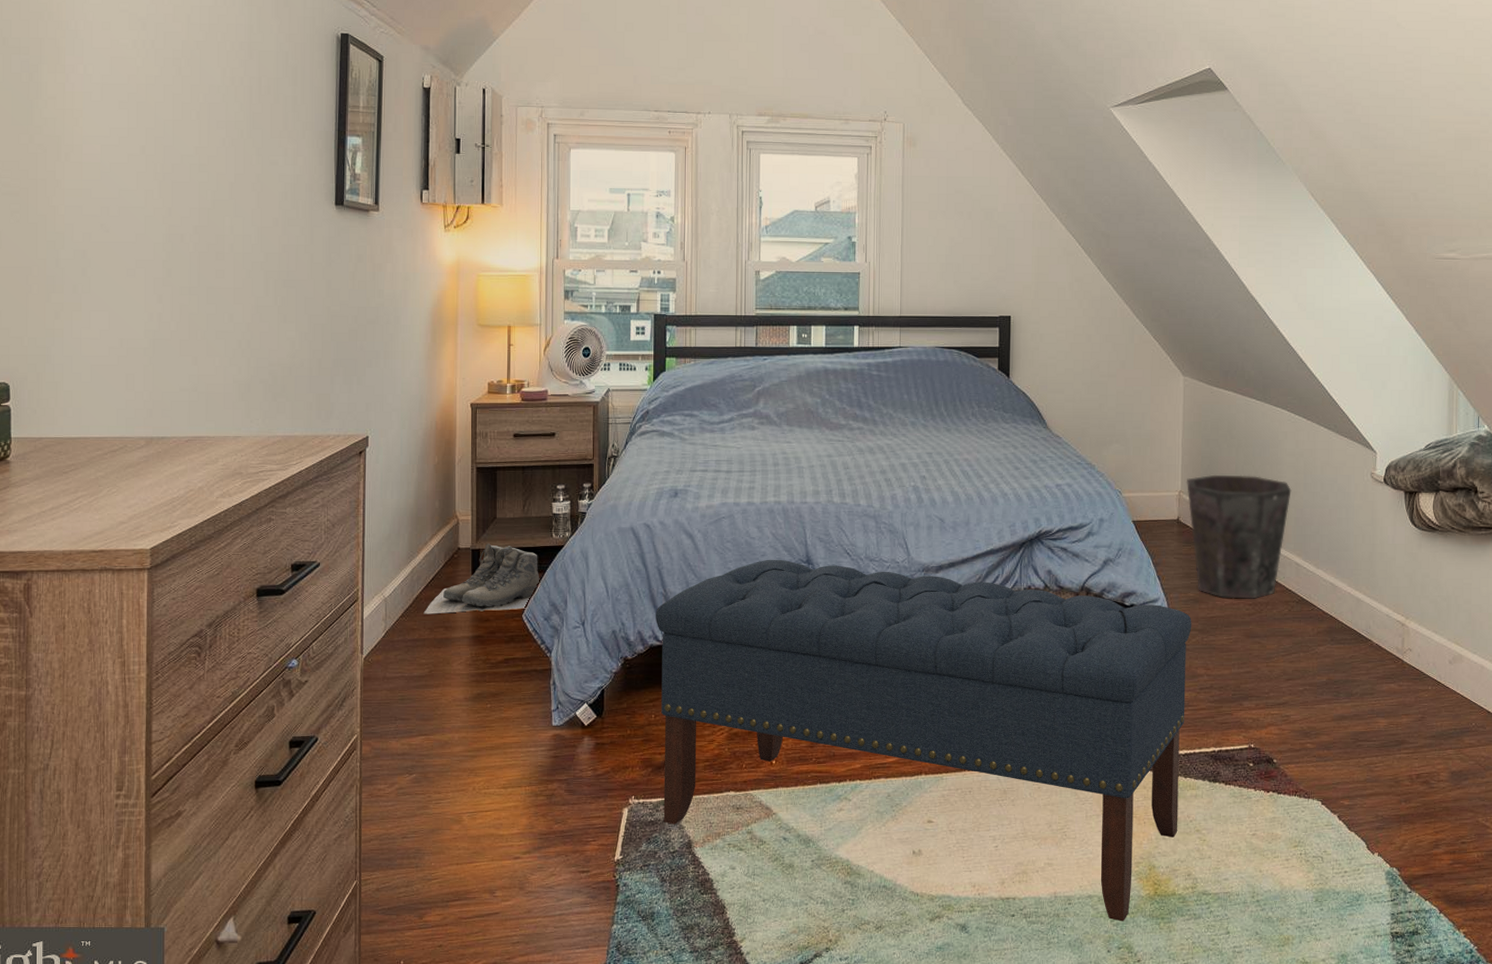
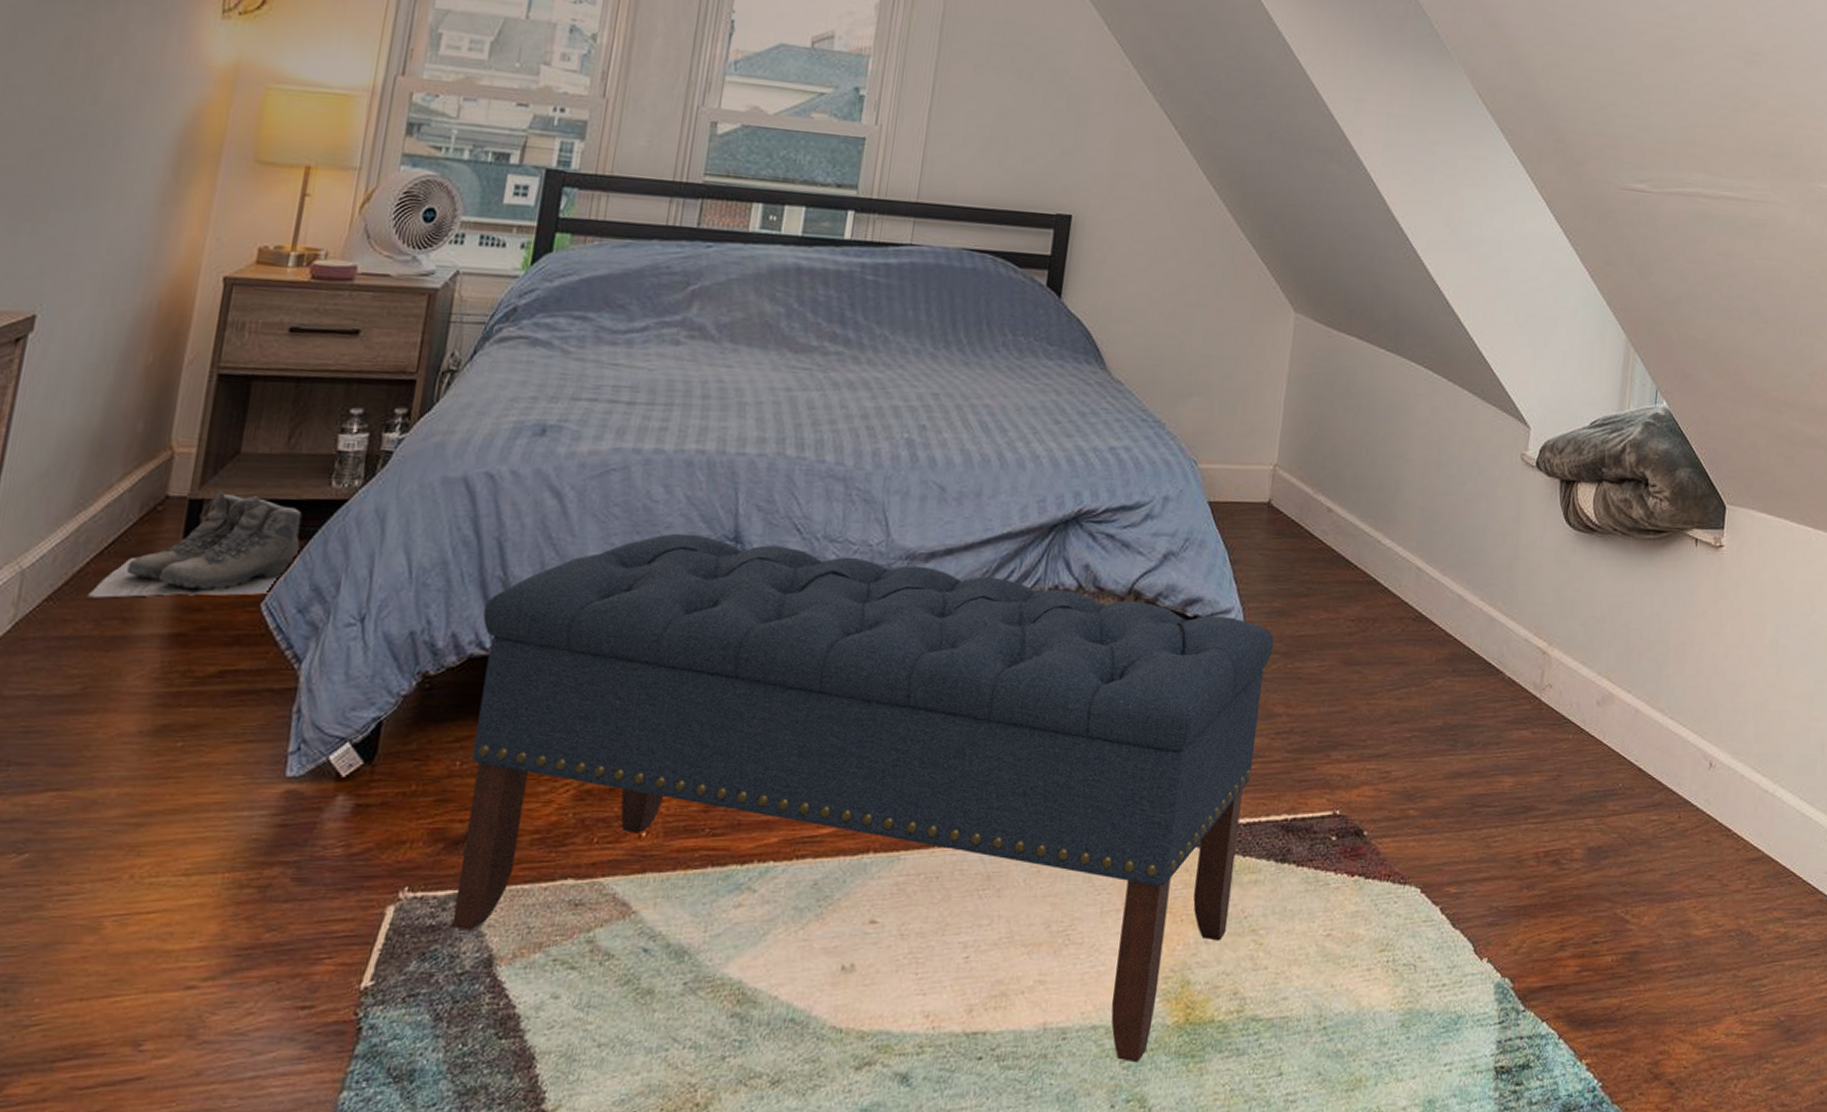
waste bin: present [1186,474,1292,599] -> none [1284,445,1420,613]

